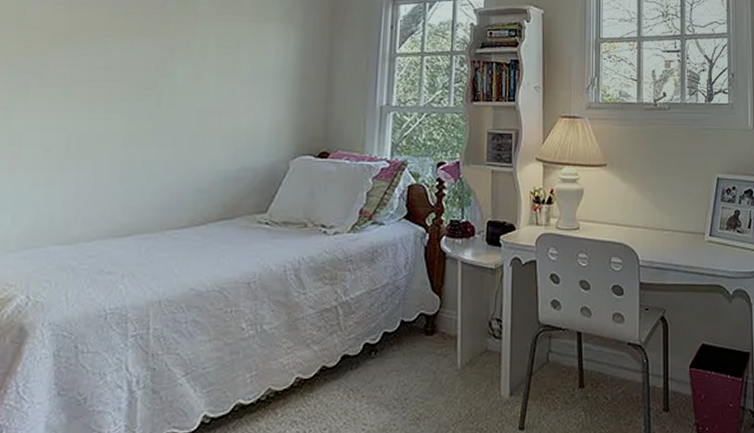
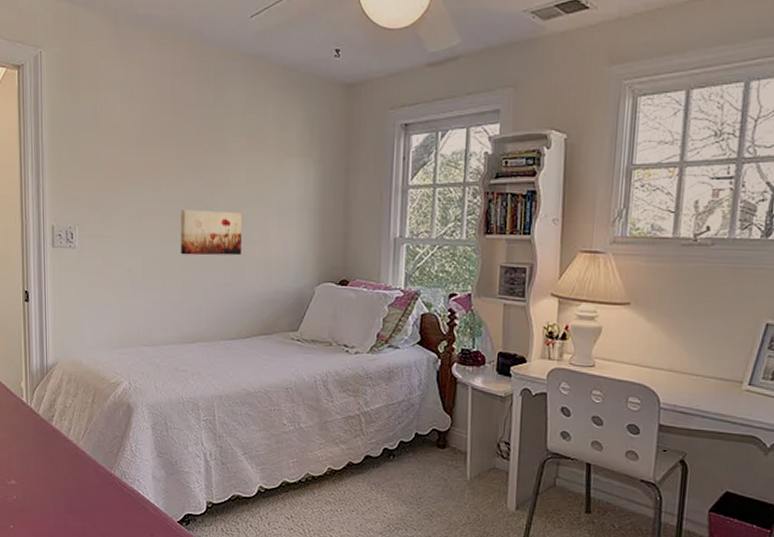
wall art: none [123,77,208,129] -> present [181,210,243,256]

